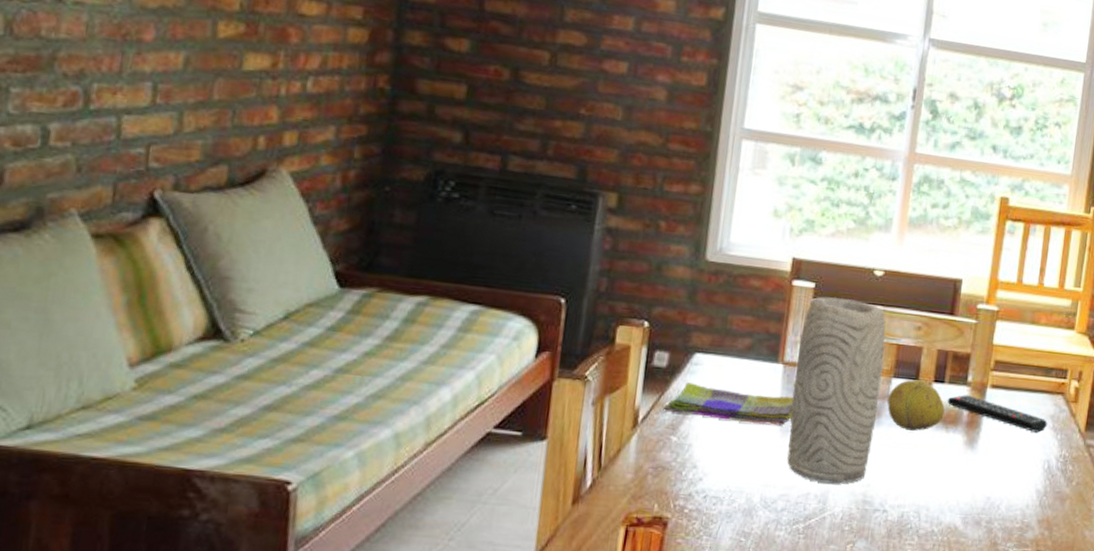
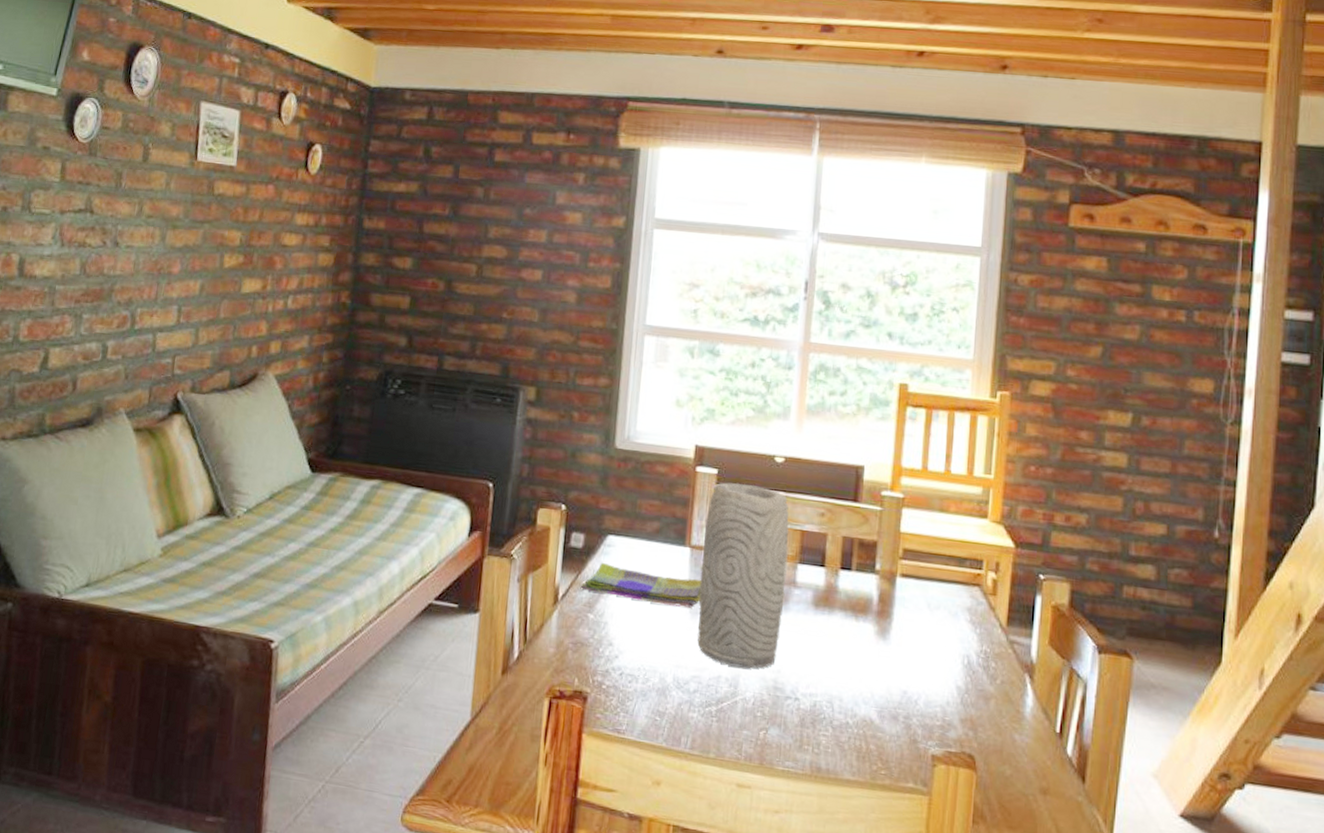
fruit: present [887,379,945,432] -> none [794,565,853,619]
remote control: present [947,395,1048,432] -> none [855,583,965,625]

